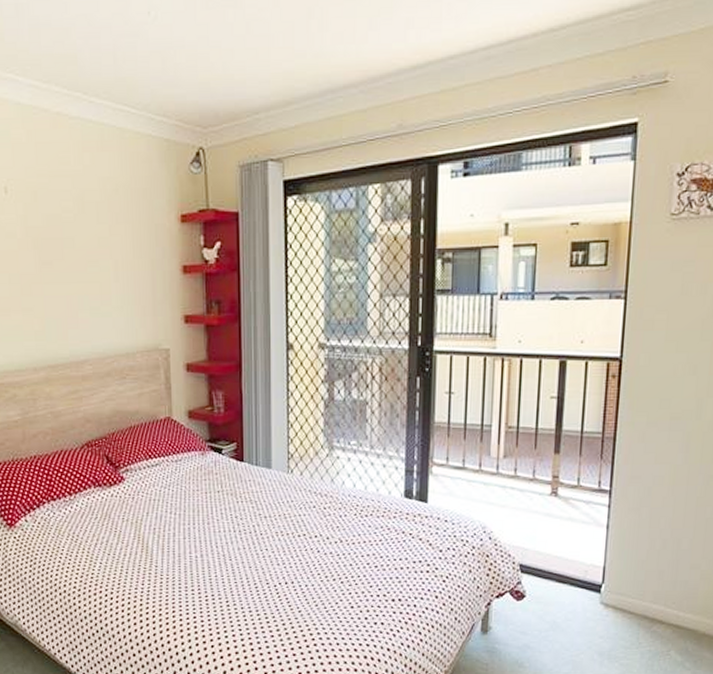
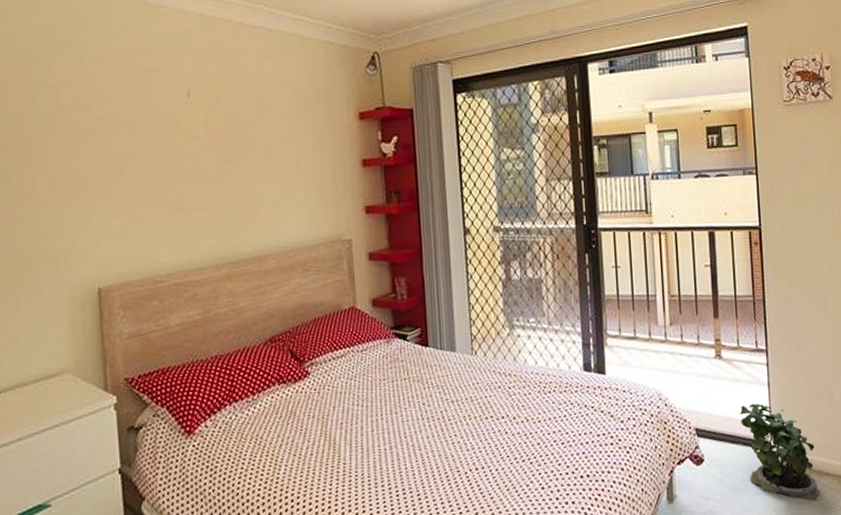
potted plant: none [570,545,651,647] -> present [739,403,820,501]

